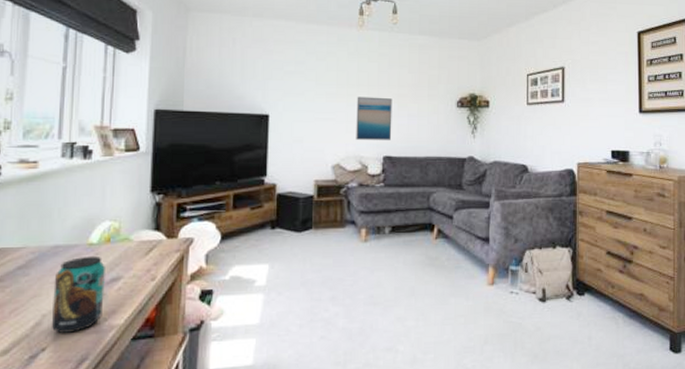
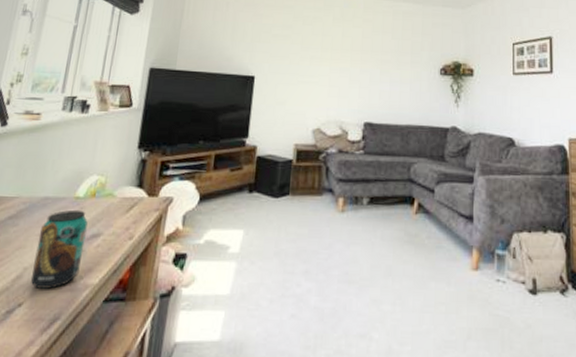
wall art: present [356,96,392,140] -> none [337,61,375,106]

